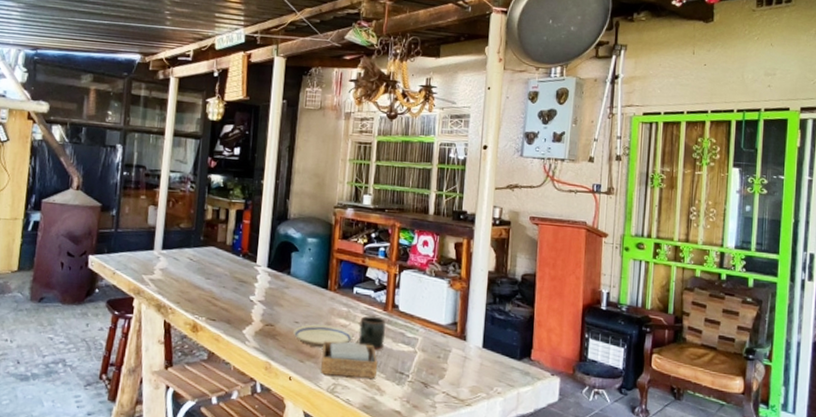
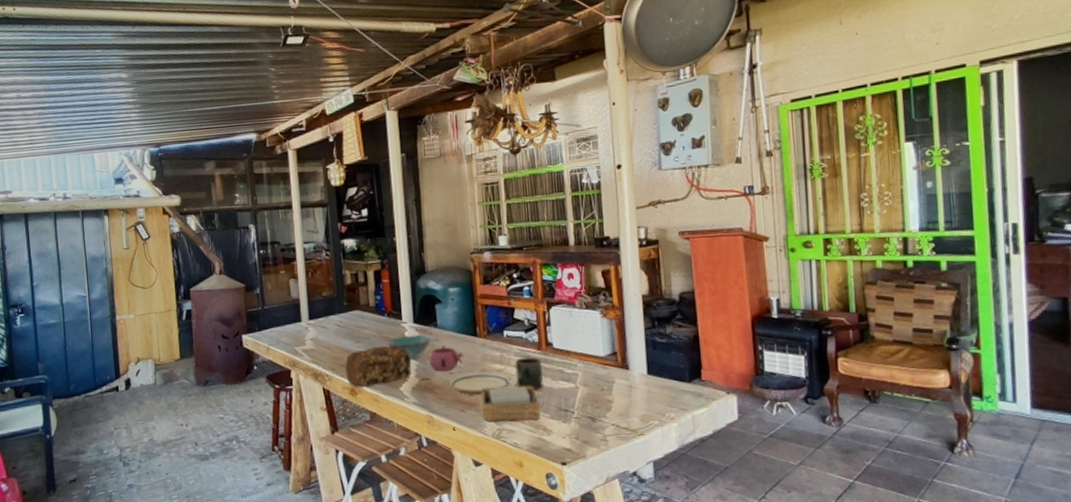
bread loaf: none [190,285,259,325] -> present [345,345,412,388]
bowl: none [238,278,282,304] -> present [387,335,431,359]
teapot: none [276,293,311,319] -> present [429,345,463,371]

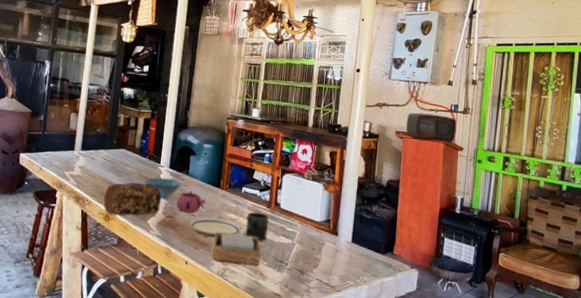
radio: none [690,202,757,237] -> present [406,112,457,143]

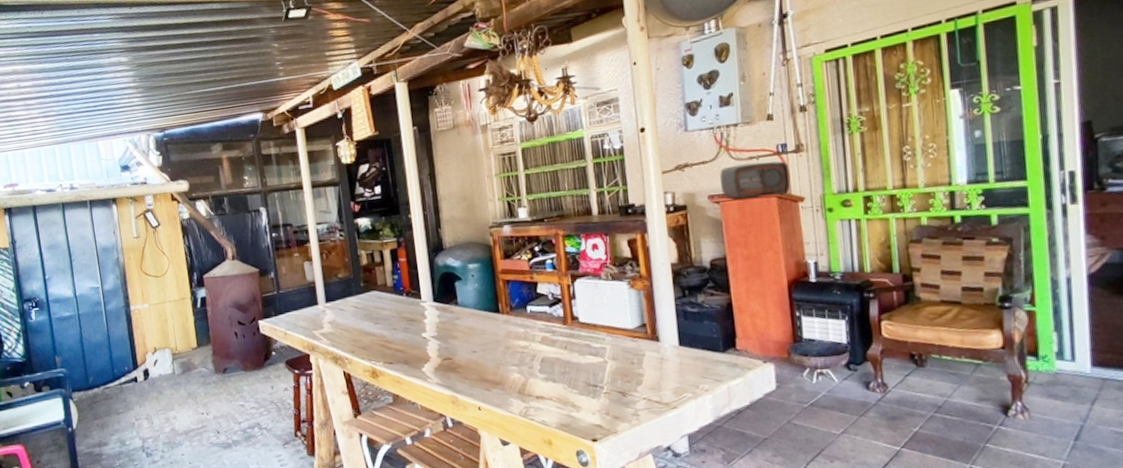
bread loaf: present [103,182,162,215] -> none [365,326,434,370]
bowl: present [144,176,181,199] -> none [407,314,452,339]
teapot: present [176,190,206,213] -> none [450,323,486,350]
plate: present [190,217,241,237] -> none [473,349,537,373]
napkin holder: present [213,232,261,266] -> none [506,361,569,400]
mug: present [245,211,269,241] -> none [540,332,570,366]

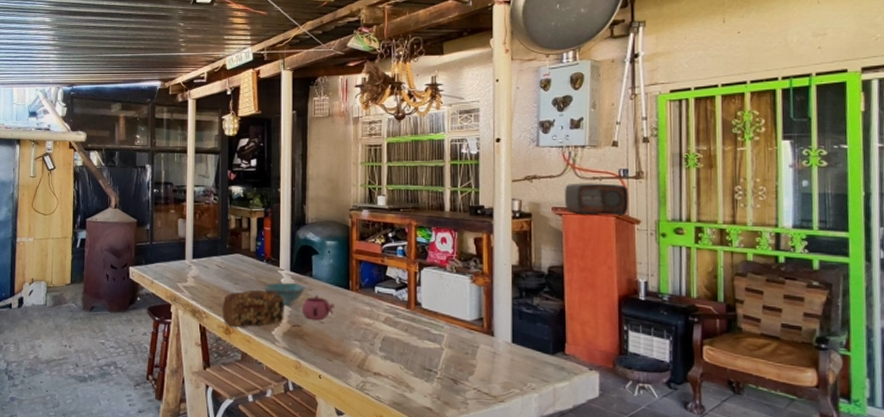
bread loaf: none [365,326,434,370] -> present [222,289,284,328]
bowl: none [407,314,452,339] -> present [264,282,305,306]
teapot: none [450,323,486,350] -> present [301,294,335,320]

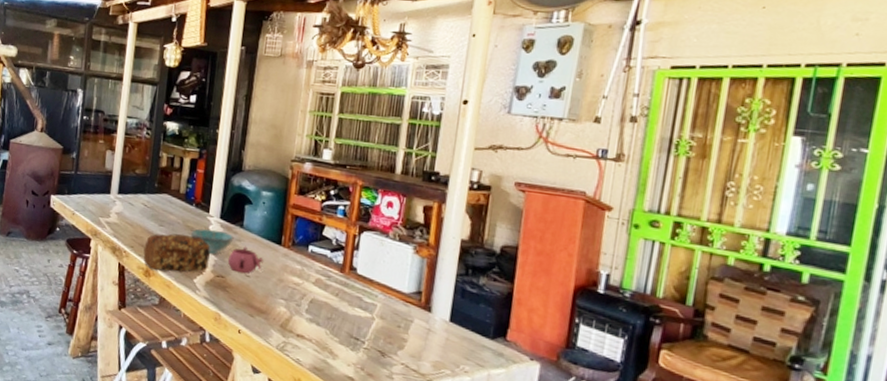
radio: present [564,183,629,216] -> none [530,158,605,201]

